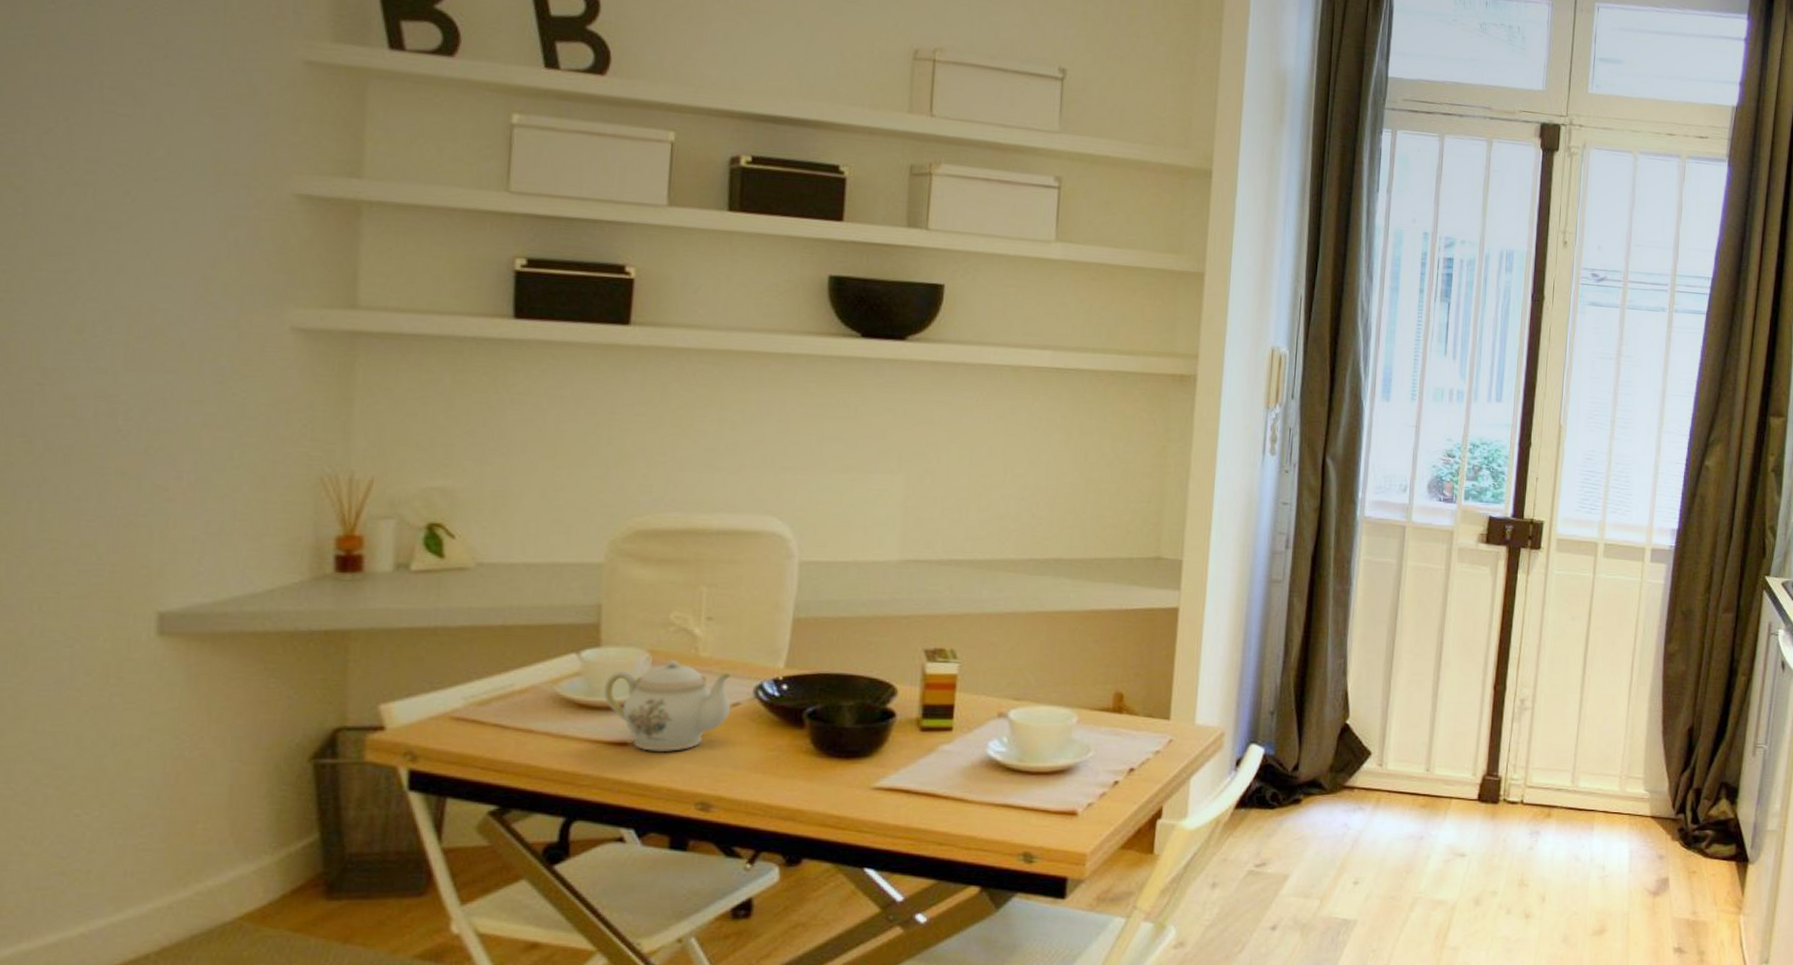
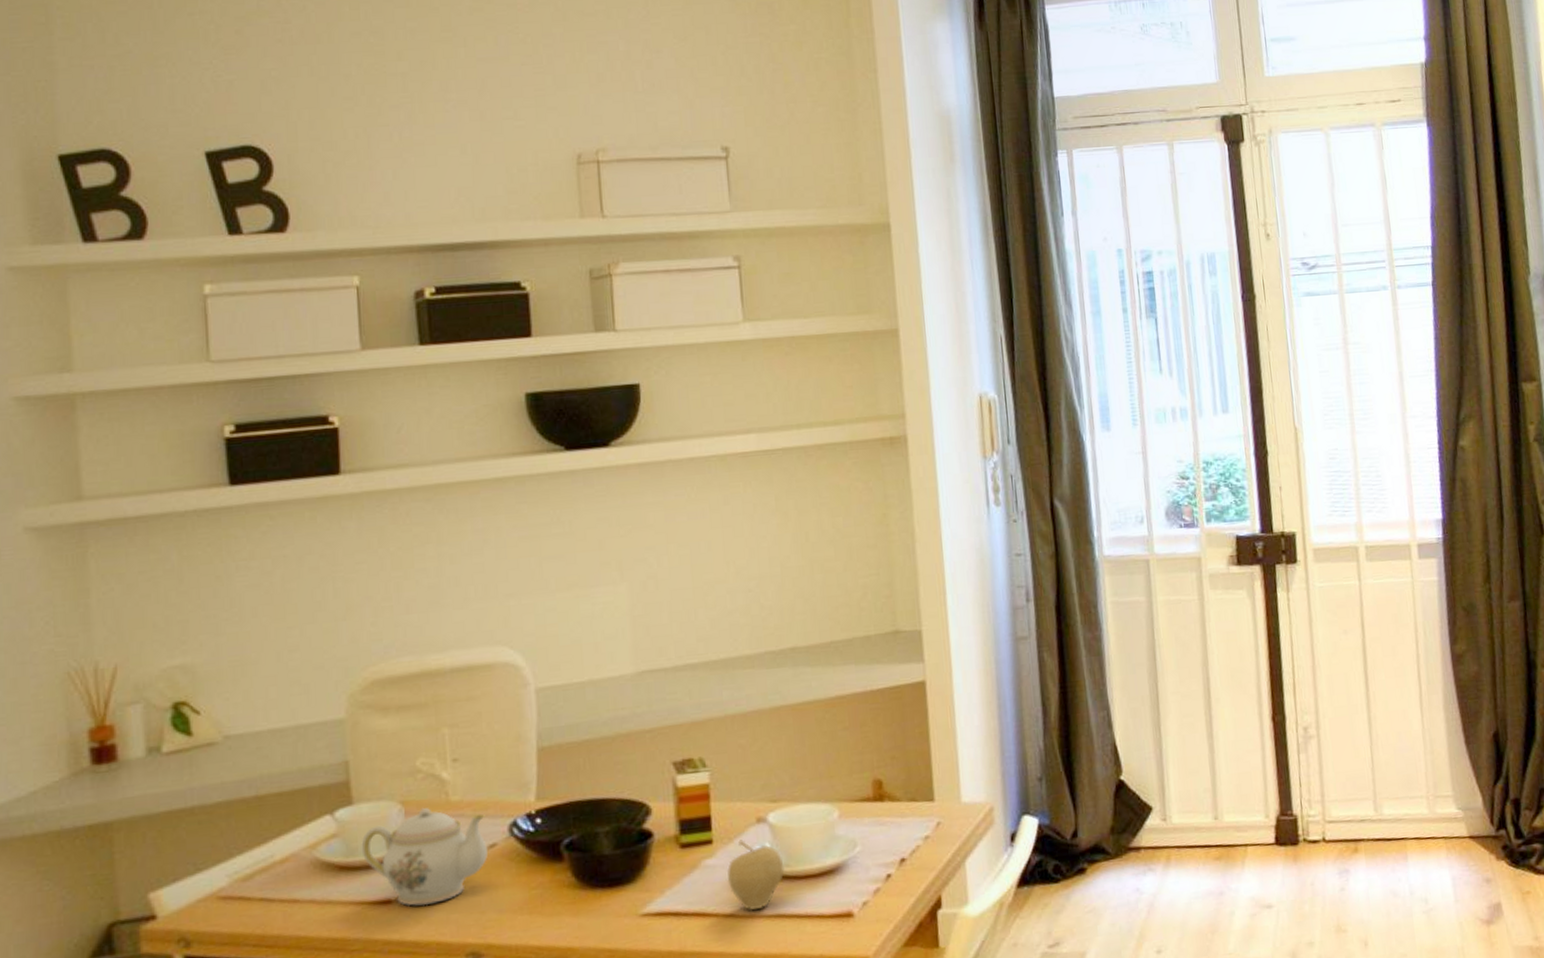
fruit: none [961,731,1018,798] -> present [727,839,785,911]

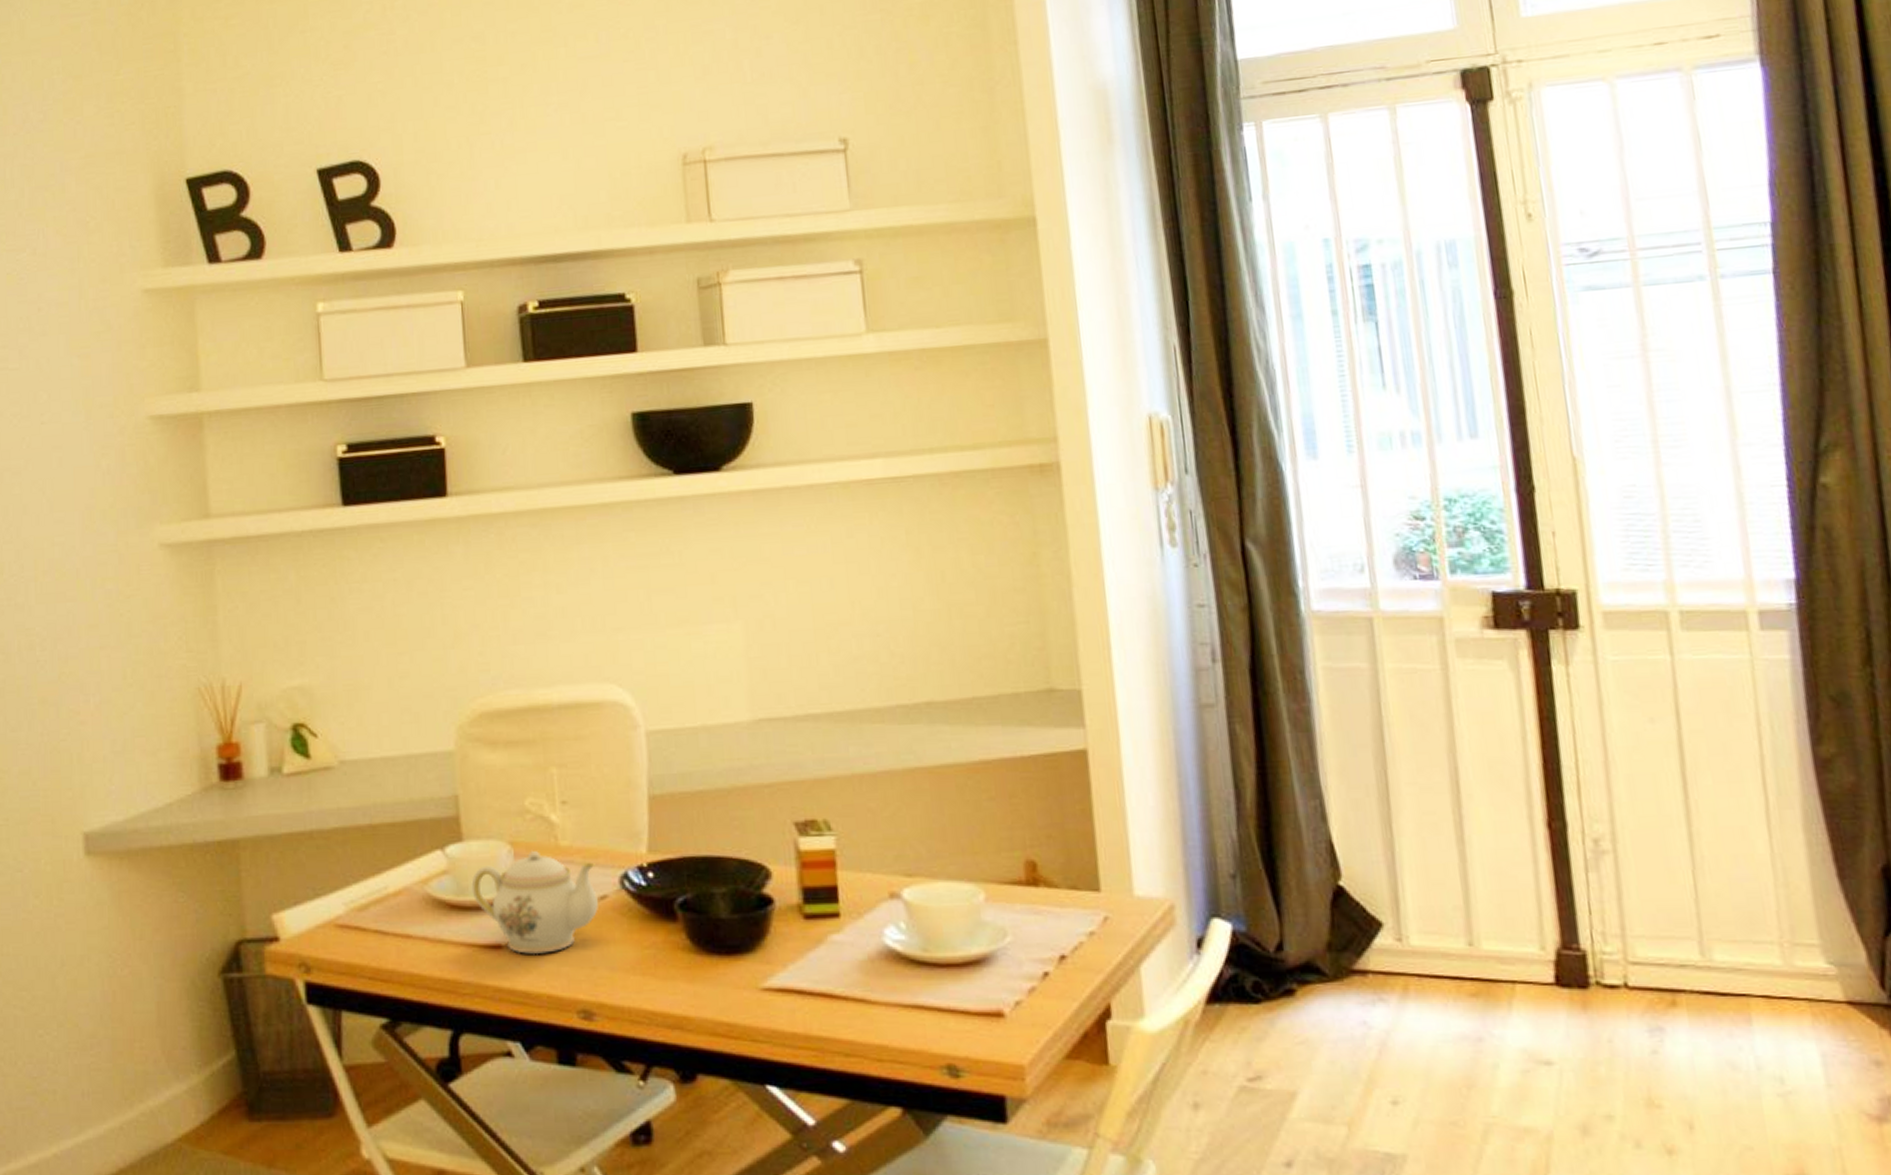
fruit: present [727,839,785,911] -> none [857,916,923,998]

